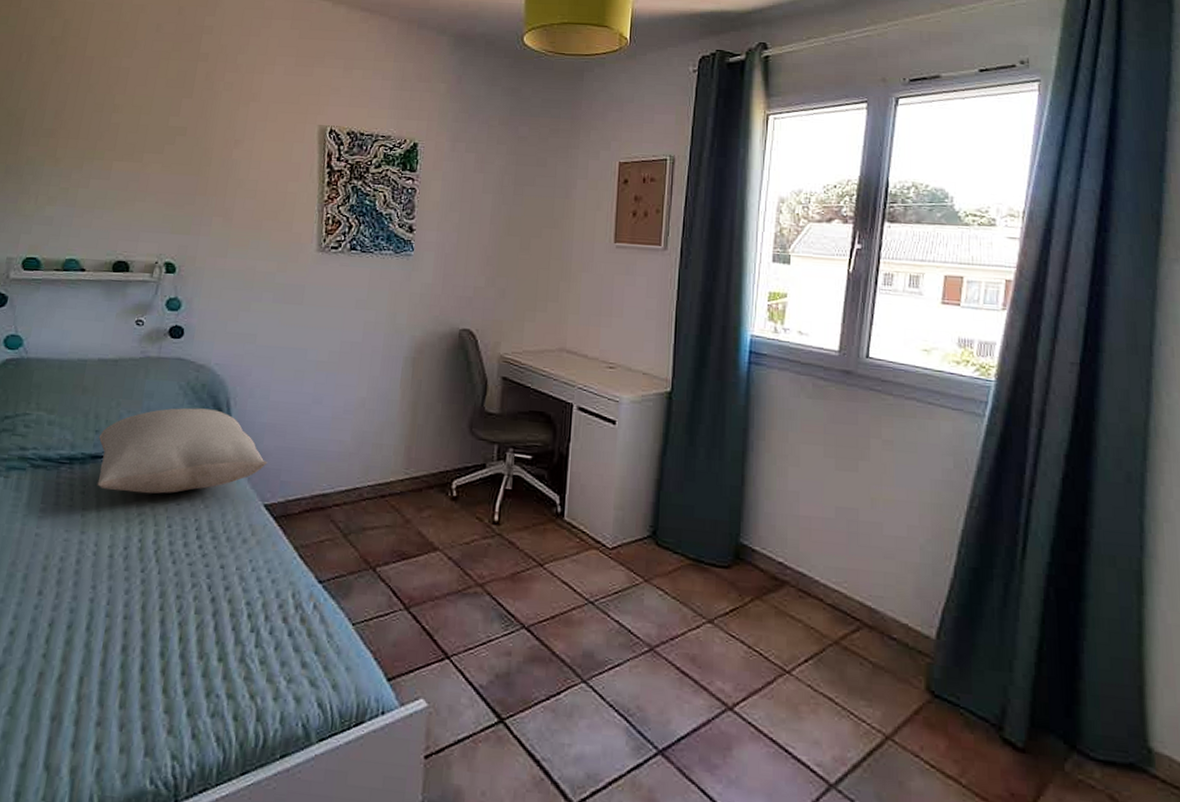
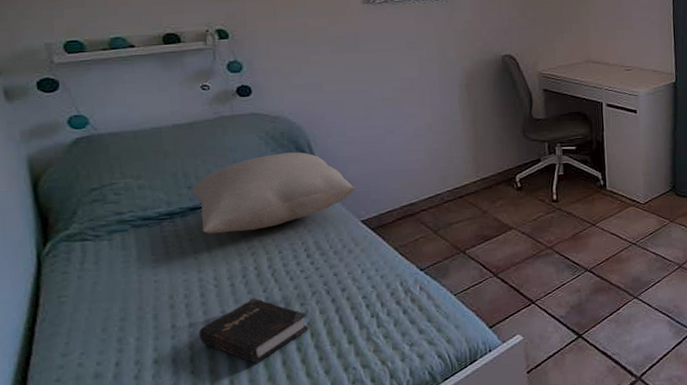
hardback book: none [62,577,180,662] -> present [199,298,309,364]

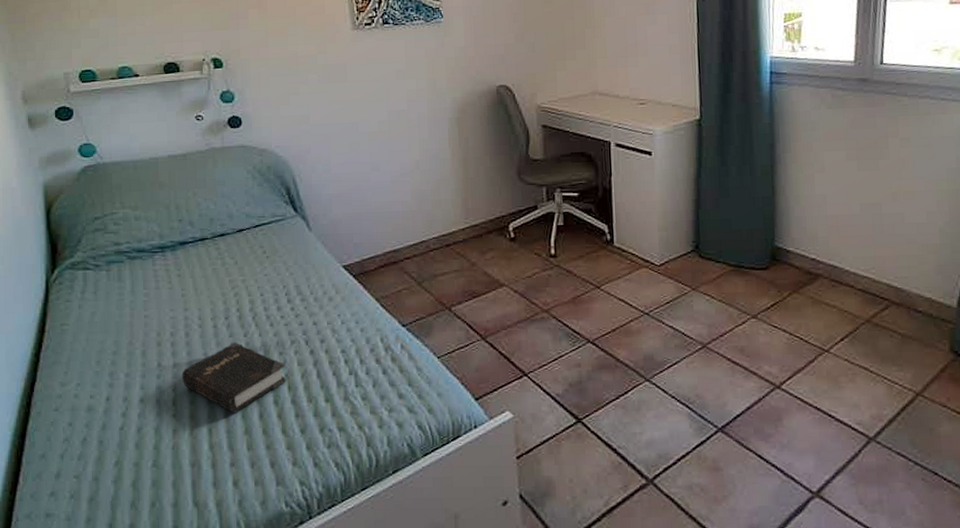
pillow: present [192,152,357,234] -> none [183,188,339,271]

